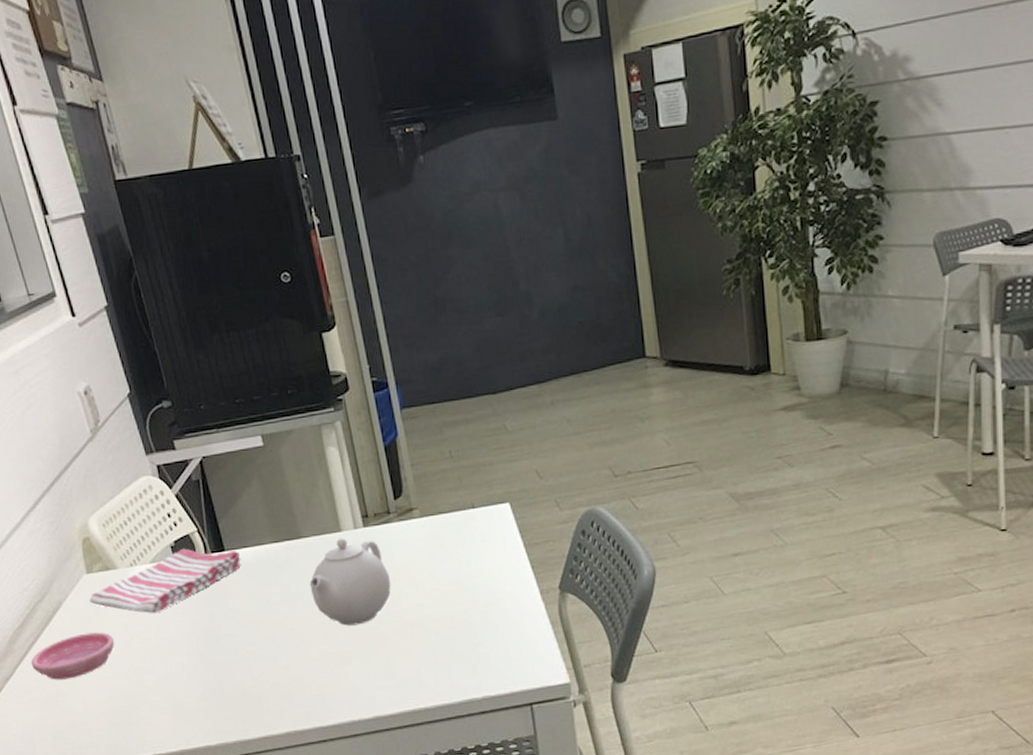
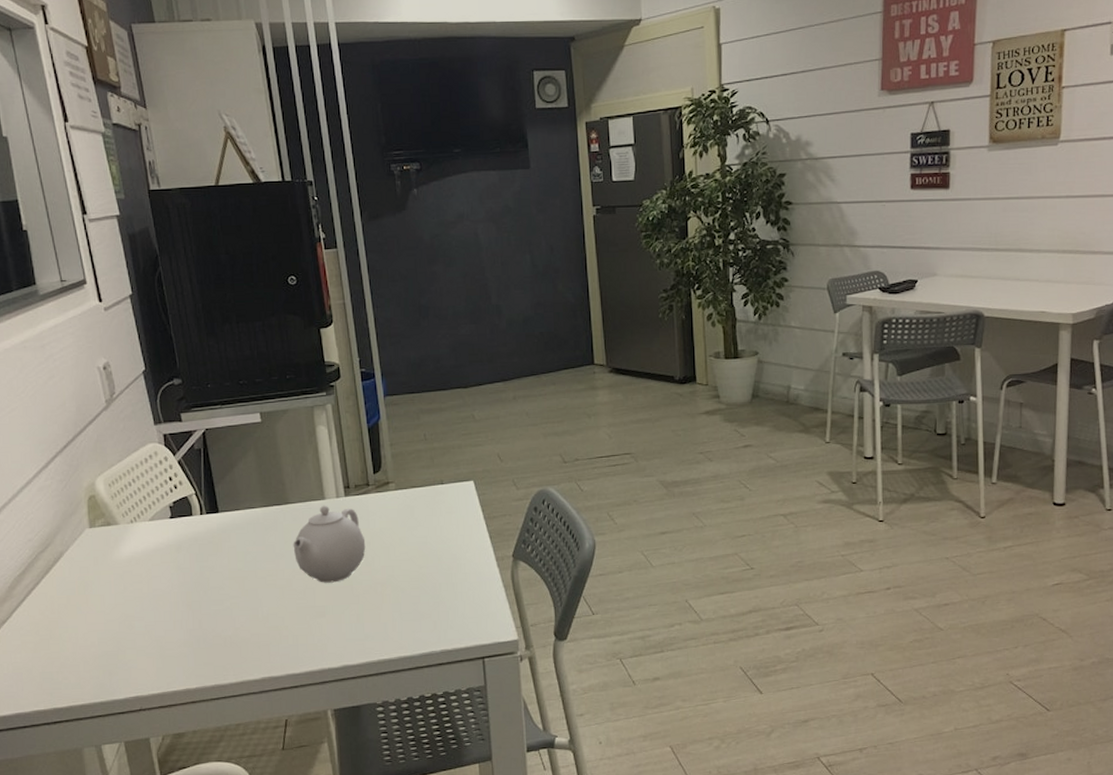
saucer: present [30,632,115,680] -> none [27,581,109,624]
dish towel: present [89,548,241,614] -> none [89,508,233,567]

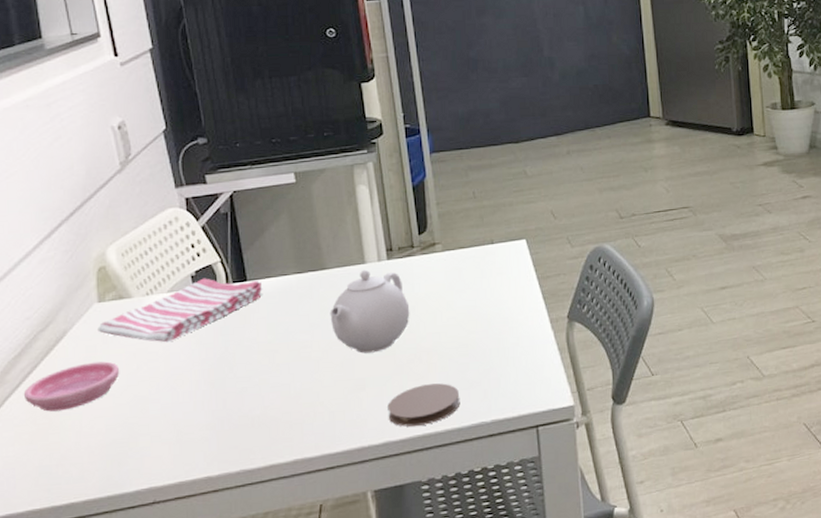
saucer: none [27,581,109,624] -> present [23,361,120,412]
dish towel: none [89,508,233,567] -> present [97,278,263,343]
coaster: none [345,613,412,652] -> present [387,383,460,427]

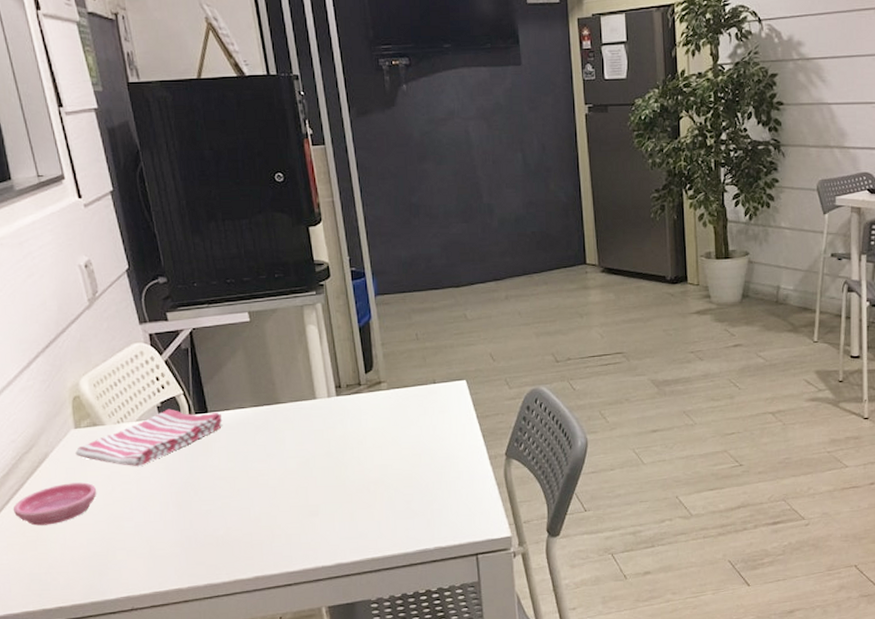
teapot: present [330,269,410,354] -> none [284,404,358,482]
coaster: present [387,383,460,427] -> none [339,512,406,550]

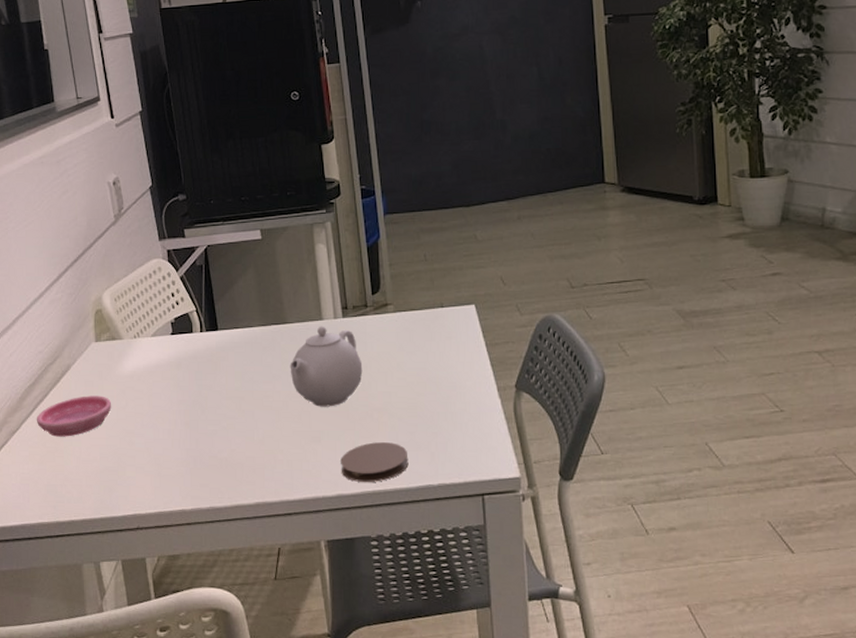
dish towel: present [75,409,223,467] -> none [95,325,232,383]
teapot: none [284,404,358,482] -> present [290,326,363,407]
coaster: none [339,512,406,550] -> present [340,442,409,482]

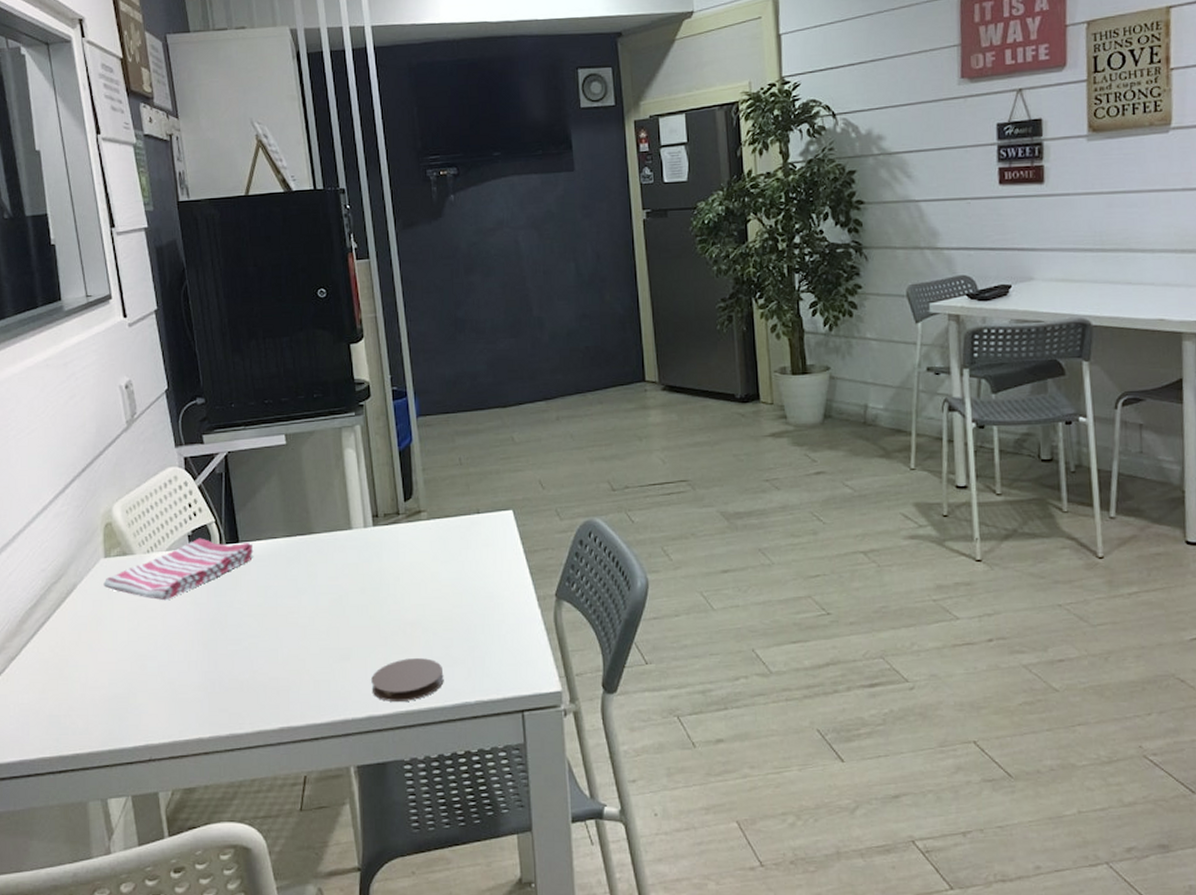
saucer: present [36,396,112,437] -> none [37,616,122,662]
dish towel: none [95,325,232,383] -> present [103,538,254,601]
teapot: present [290,326,363,407] -> none [316,535,395,622]

